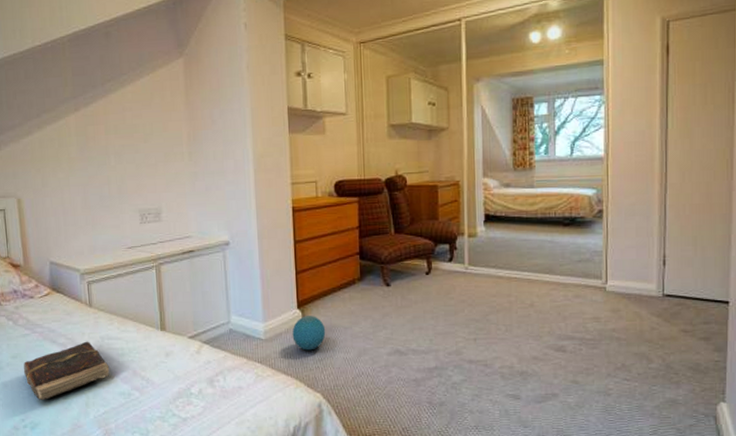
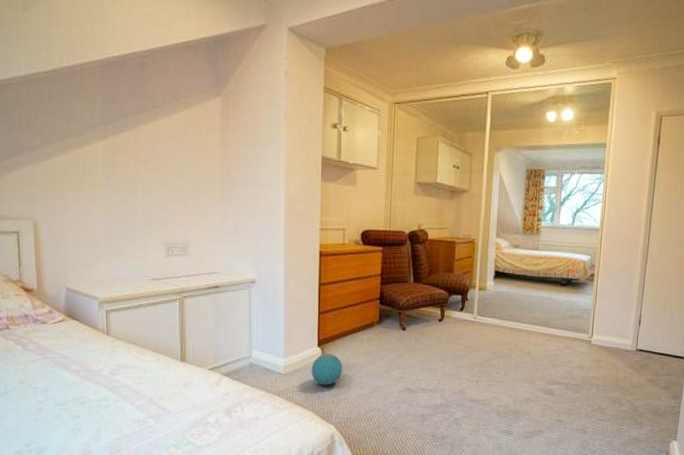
book: present [24,341,110,401] -> none [32,369,125,426]

